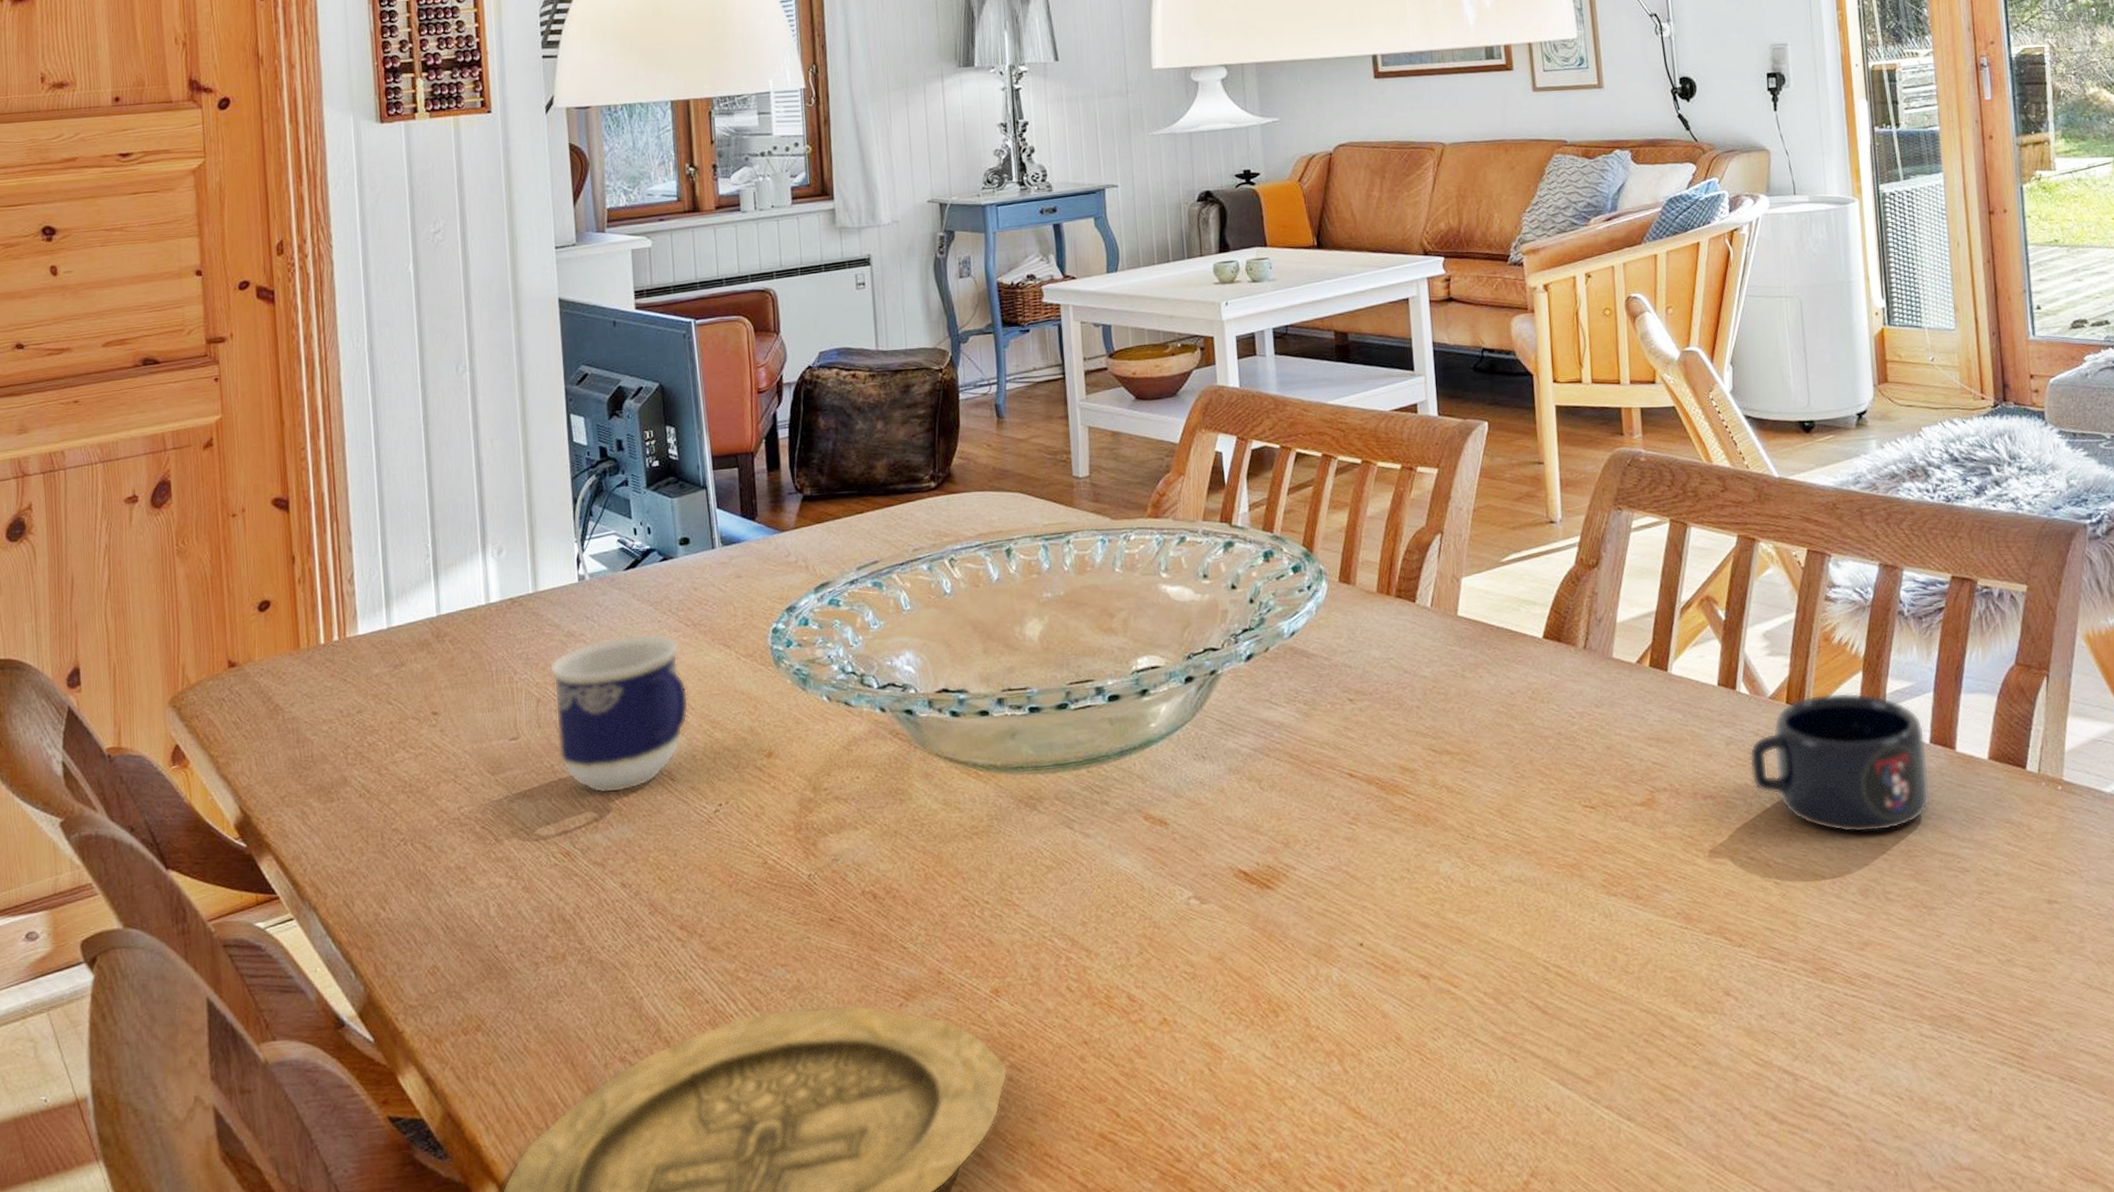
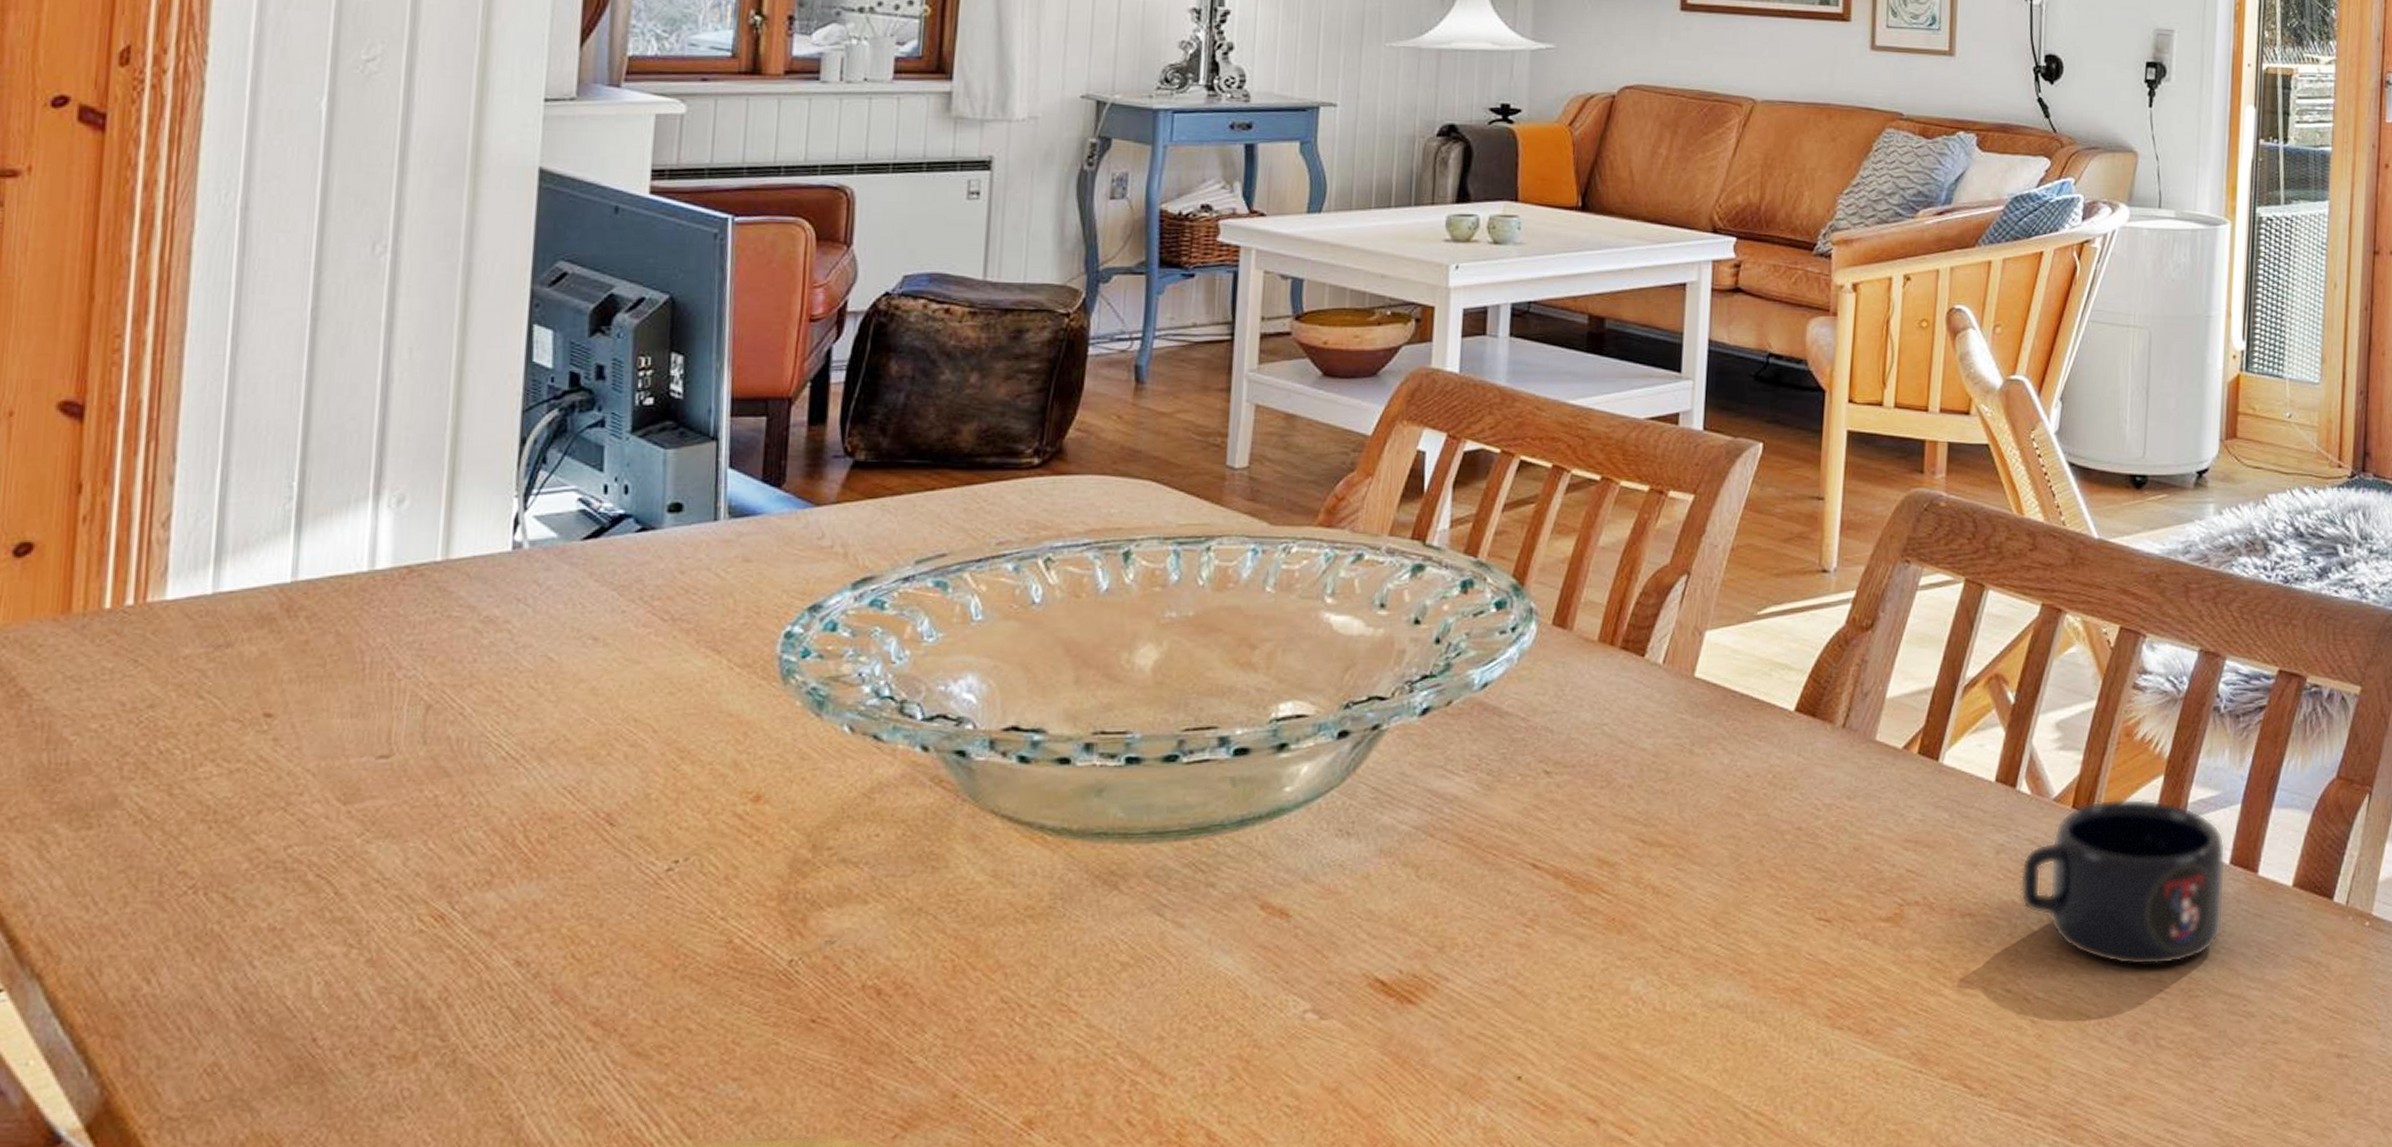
cup: present [549,633,689,794] -> none [449,627,651,838]

